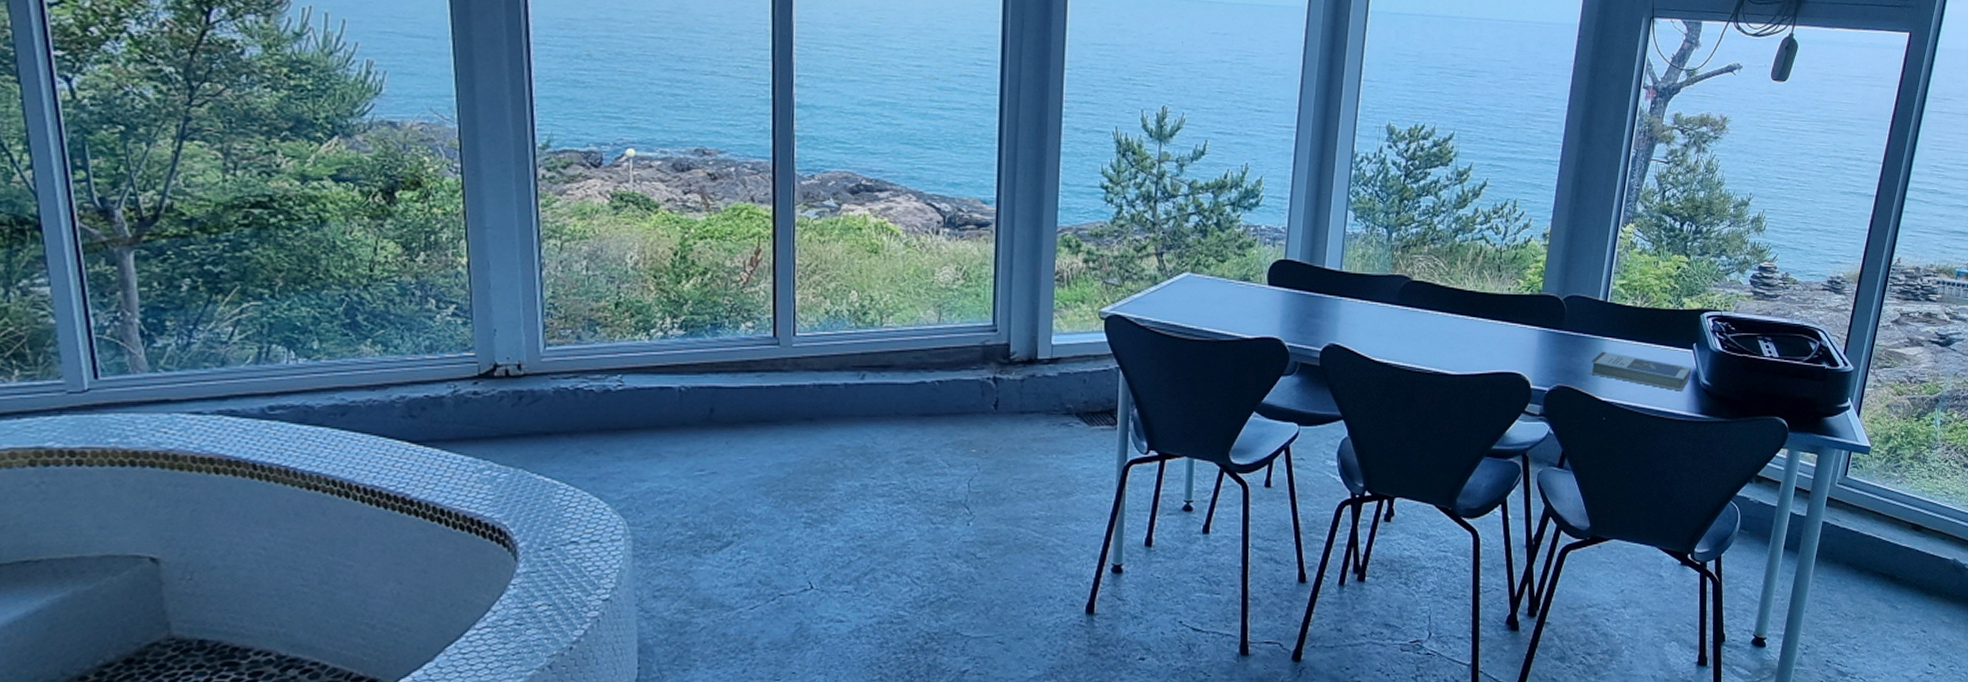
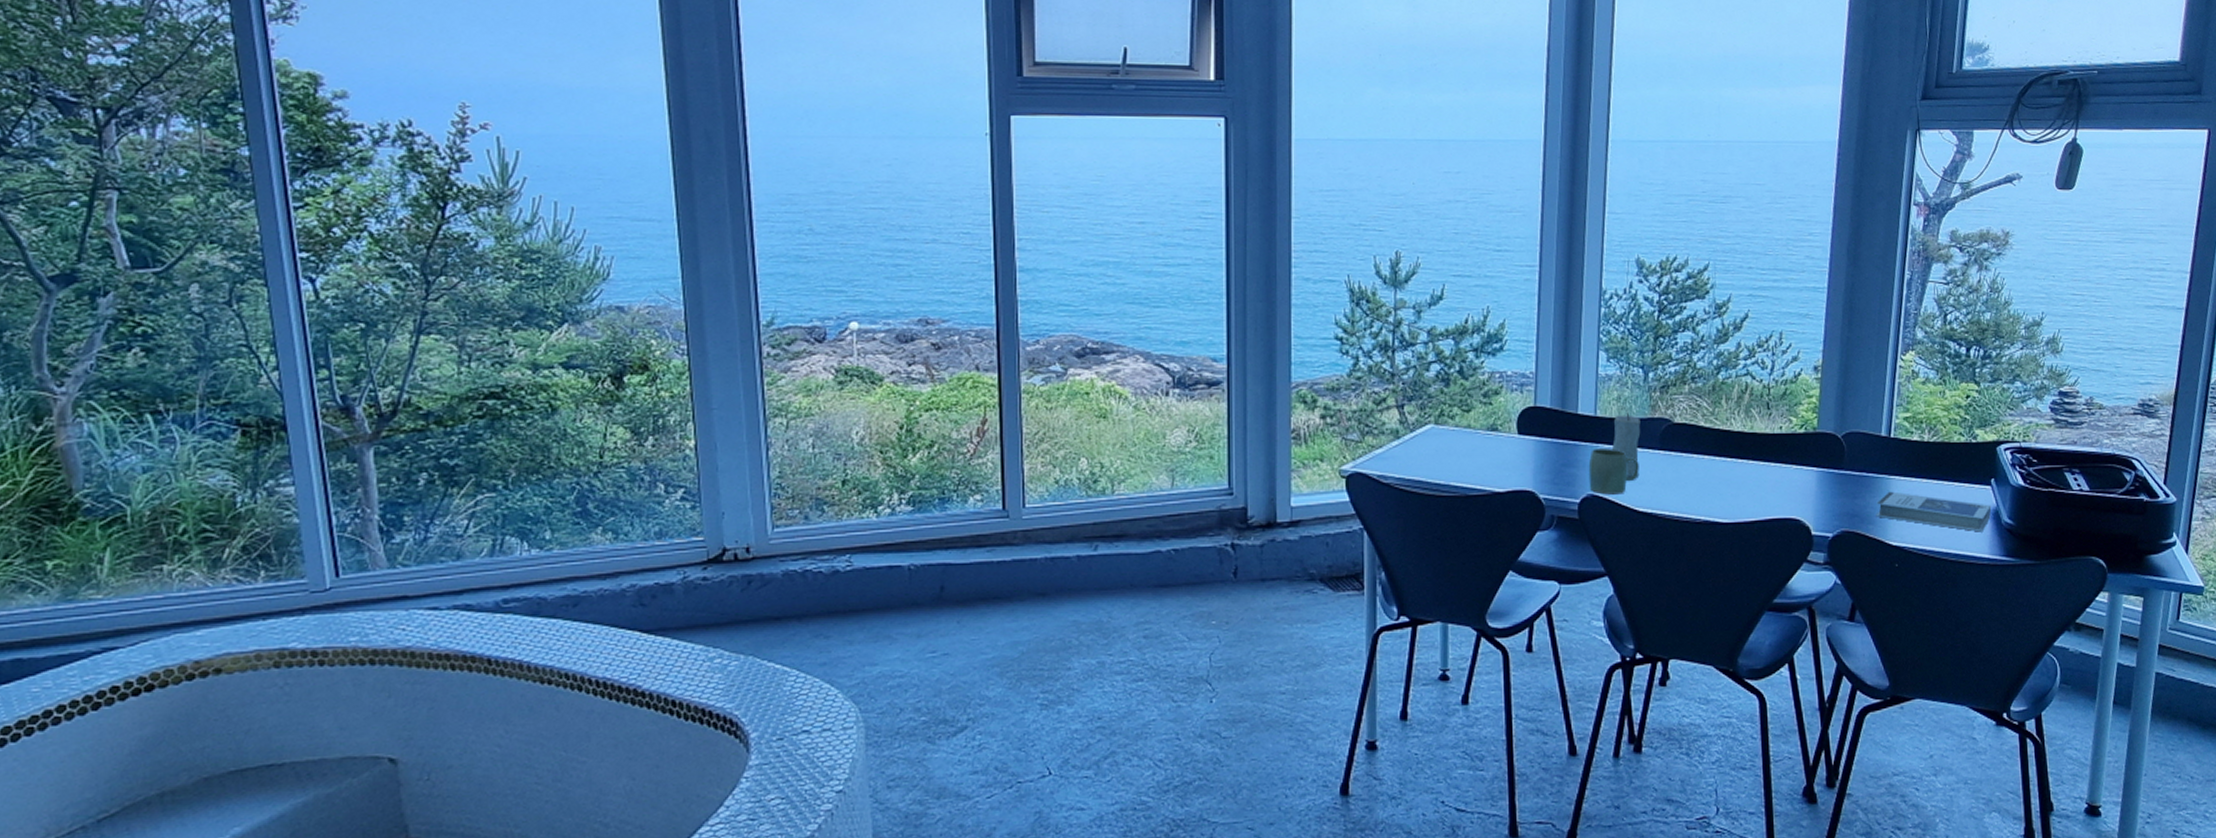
mug: none [1331,301,1378,345] -> present [1588,448,1639,495]
candle: none [1355,267,1382,329] -> present [1612,410,1641,477]

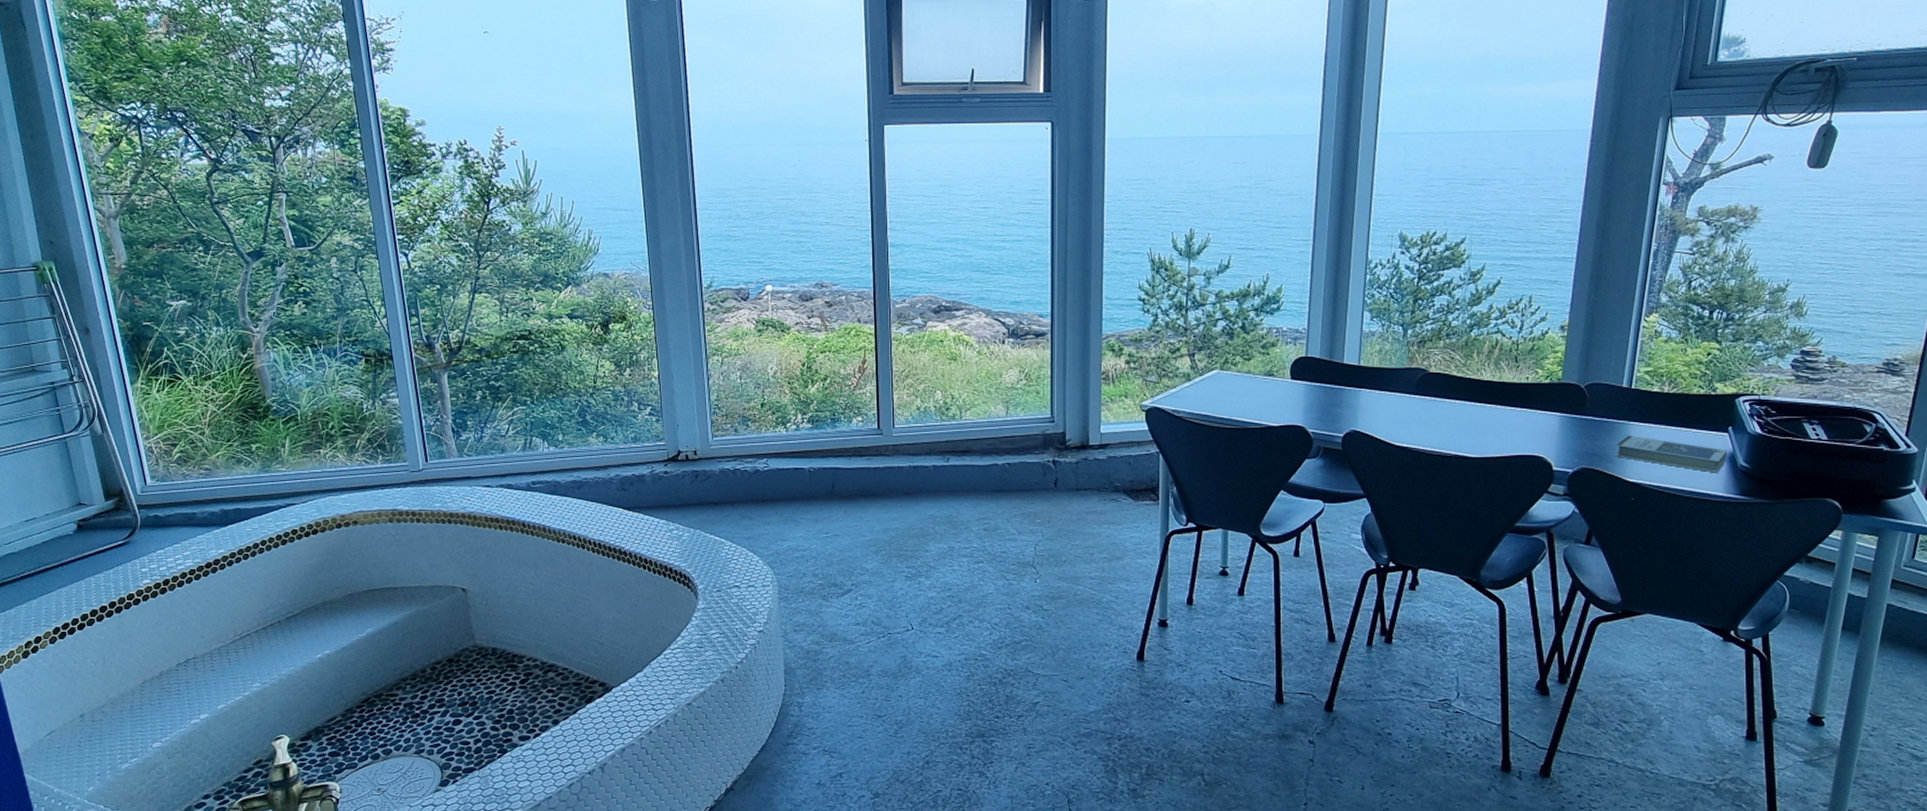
mug: present [1588,448,1639,495] -> none [1351,393,1397,431]
candle: present [1612,410,1641,477] -> none [1373,361,1399,417]

